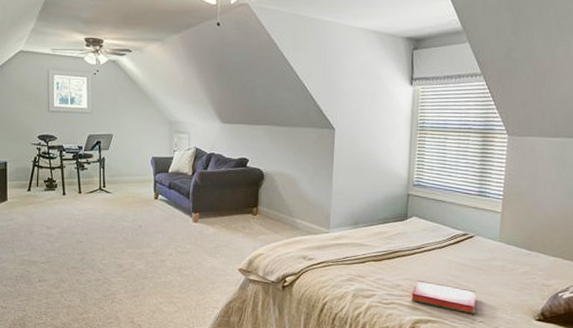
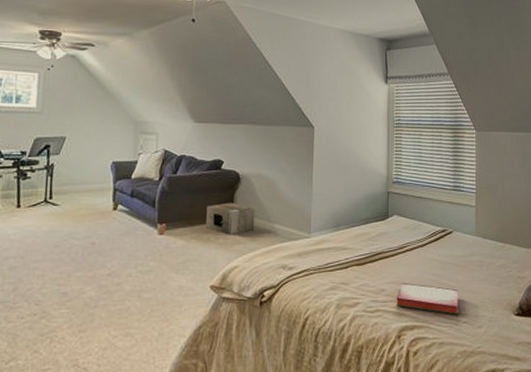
cardboard box: none [234,197,278,226] -> present [206,202,256,235]

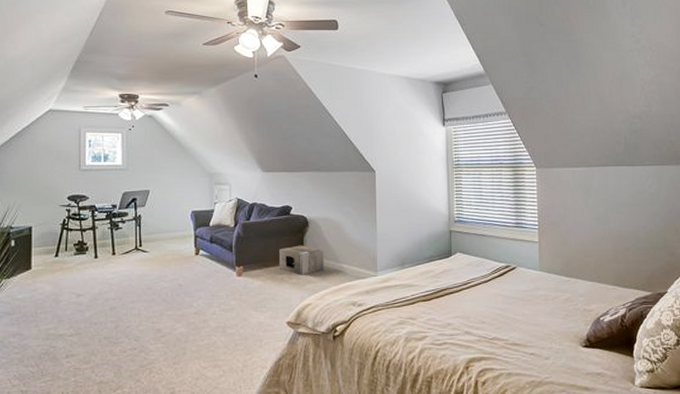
hardback book: present [396,283,459,315] -> none [463,317,525,347]

